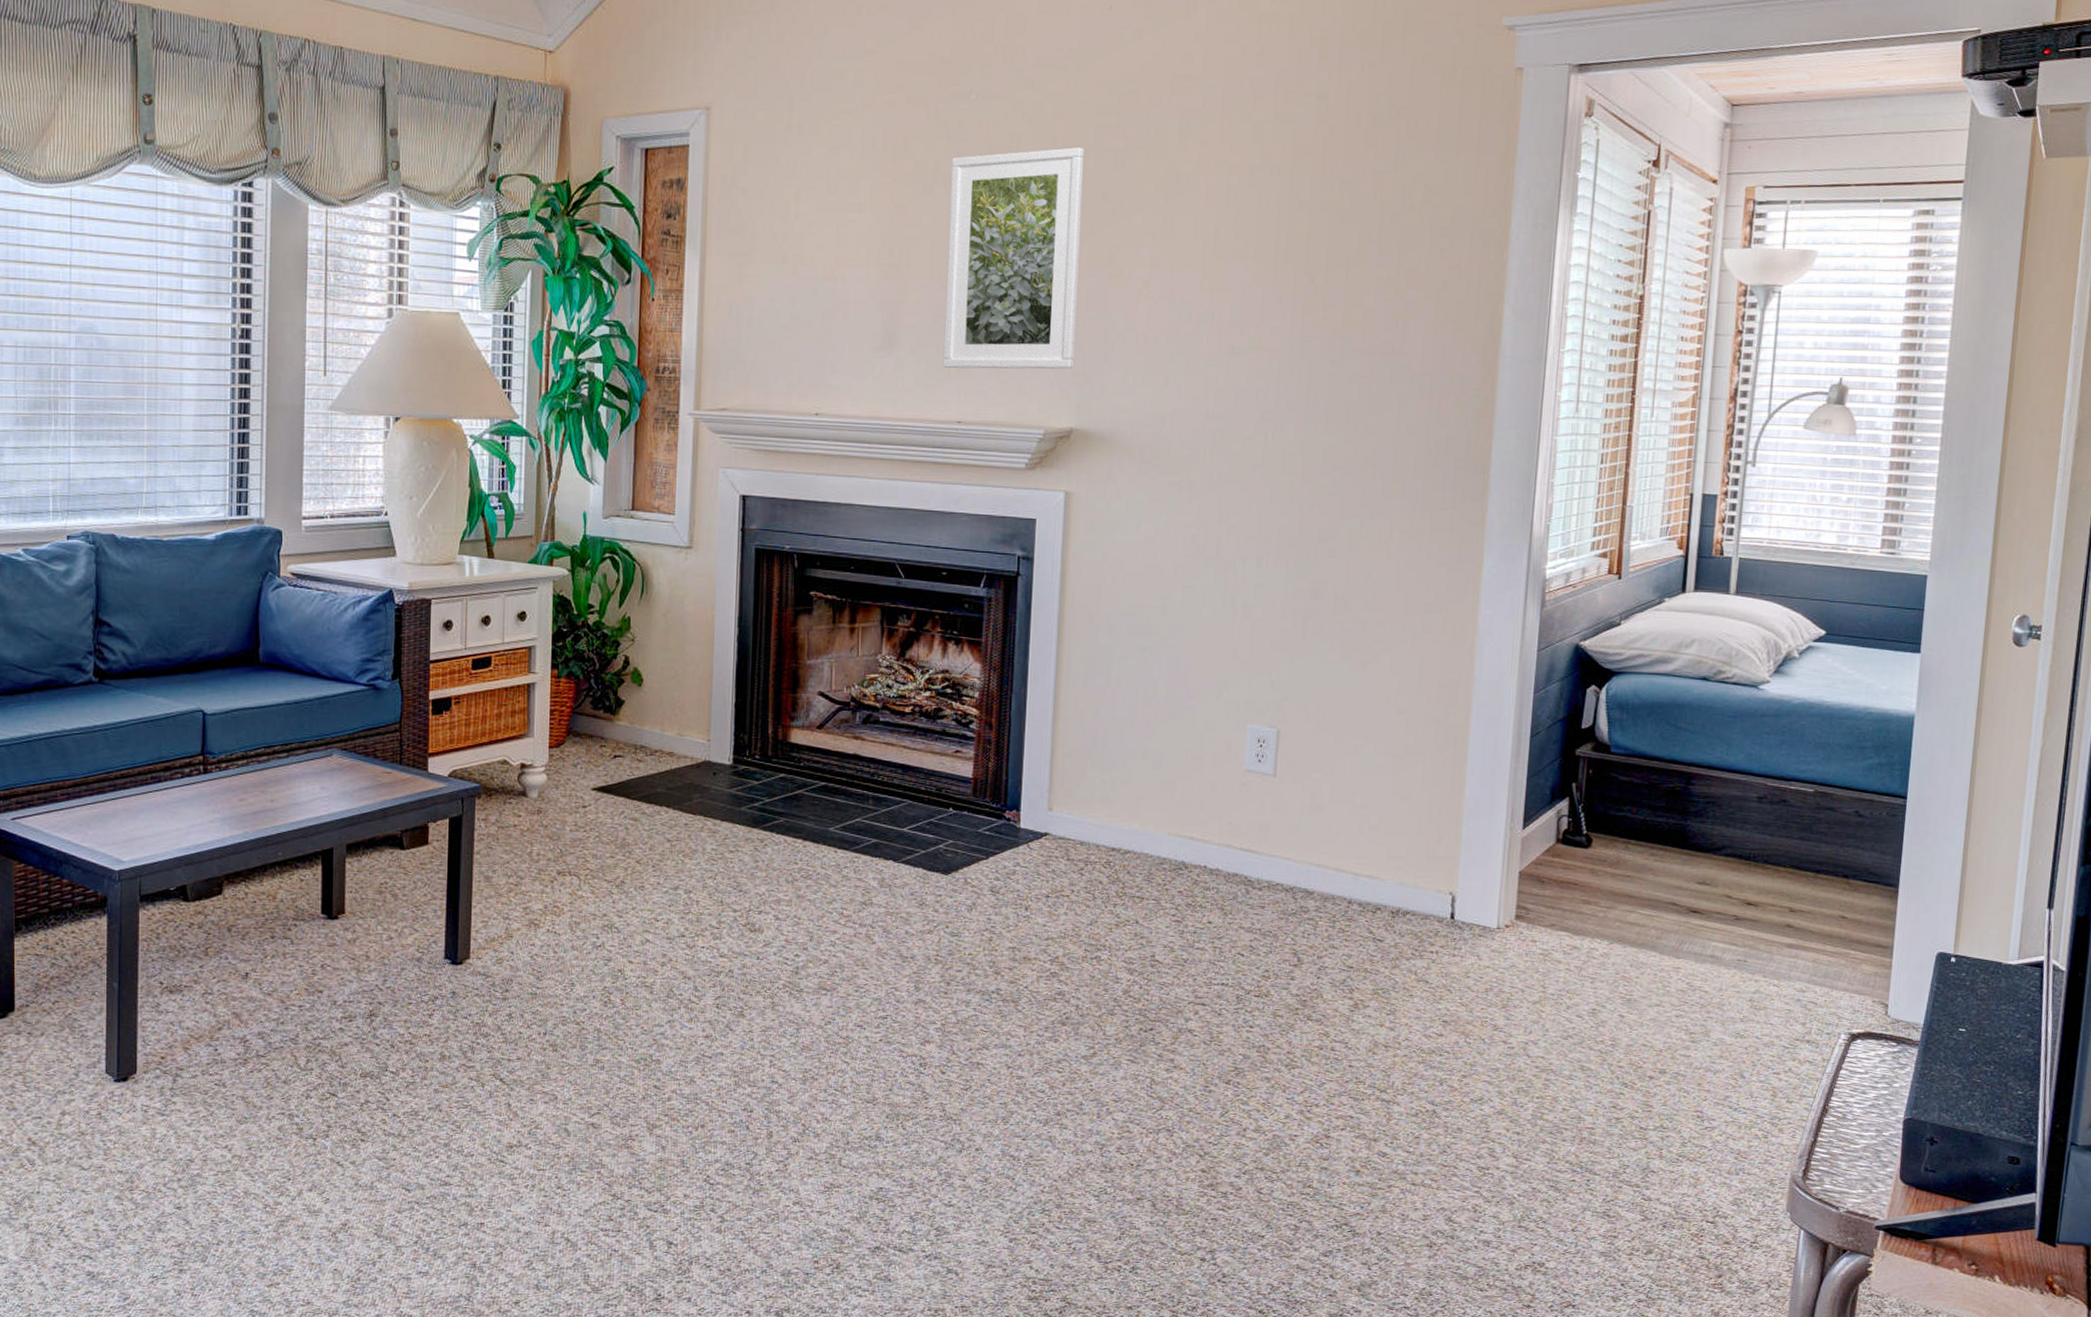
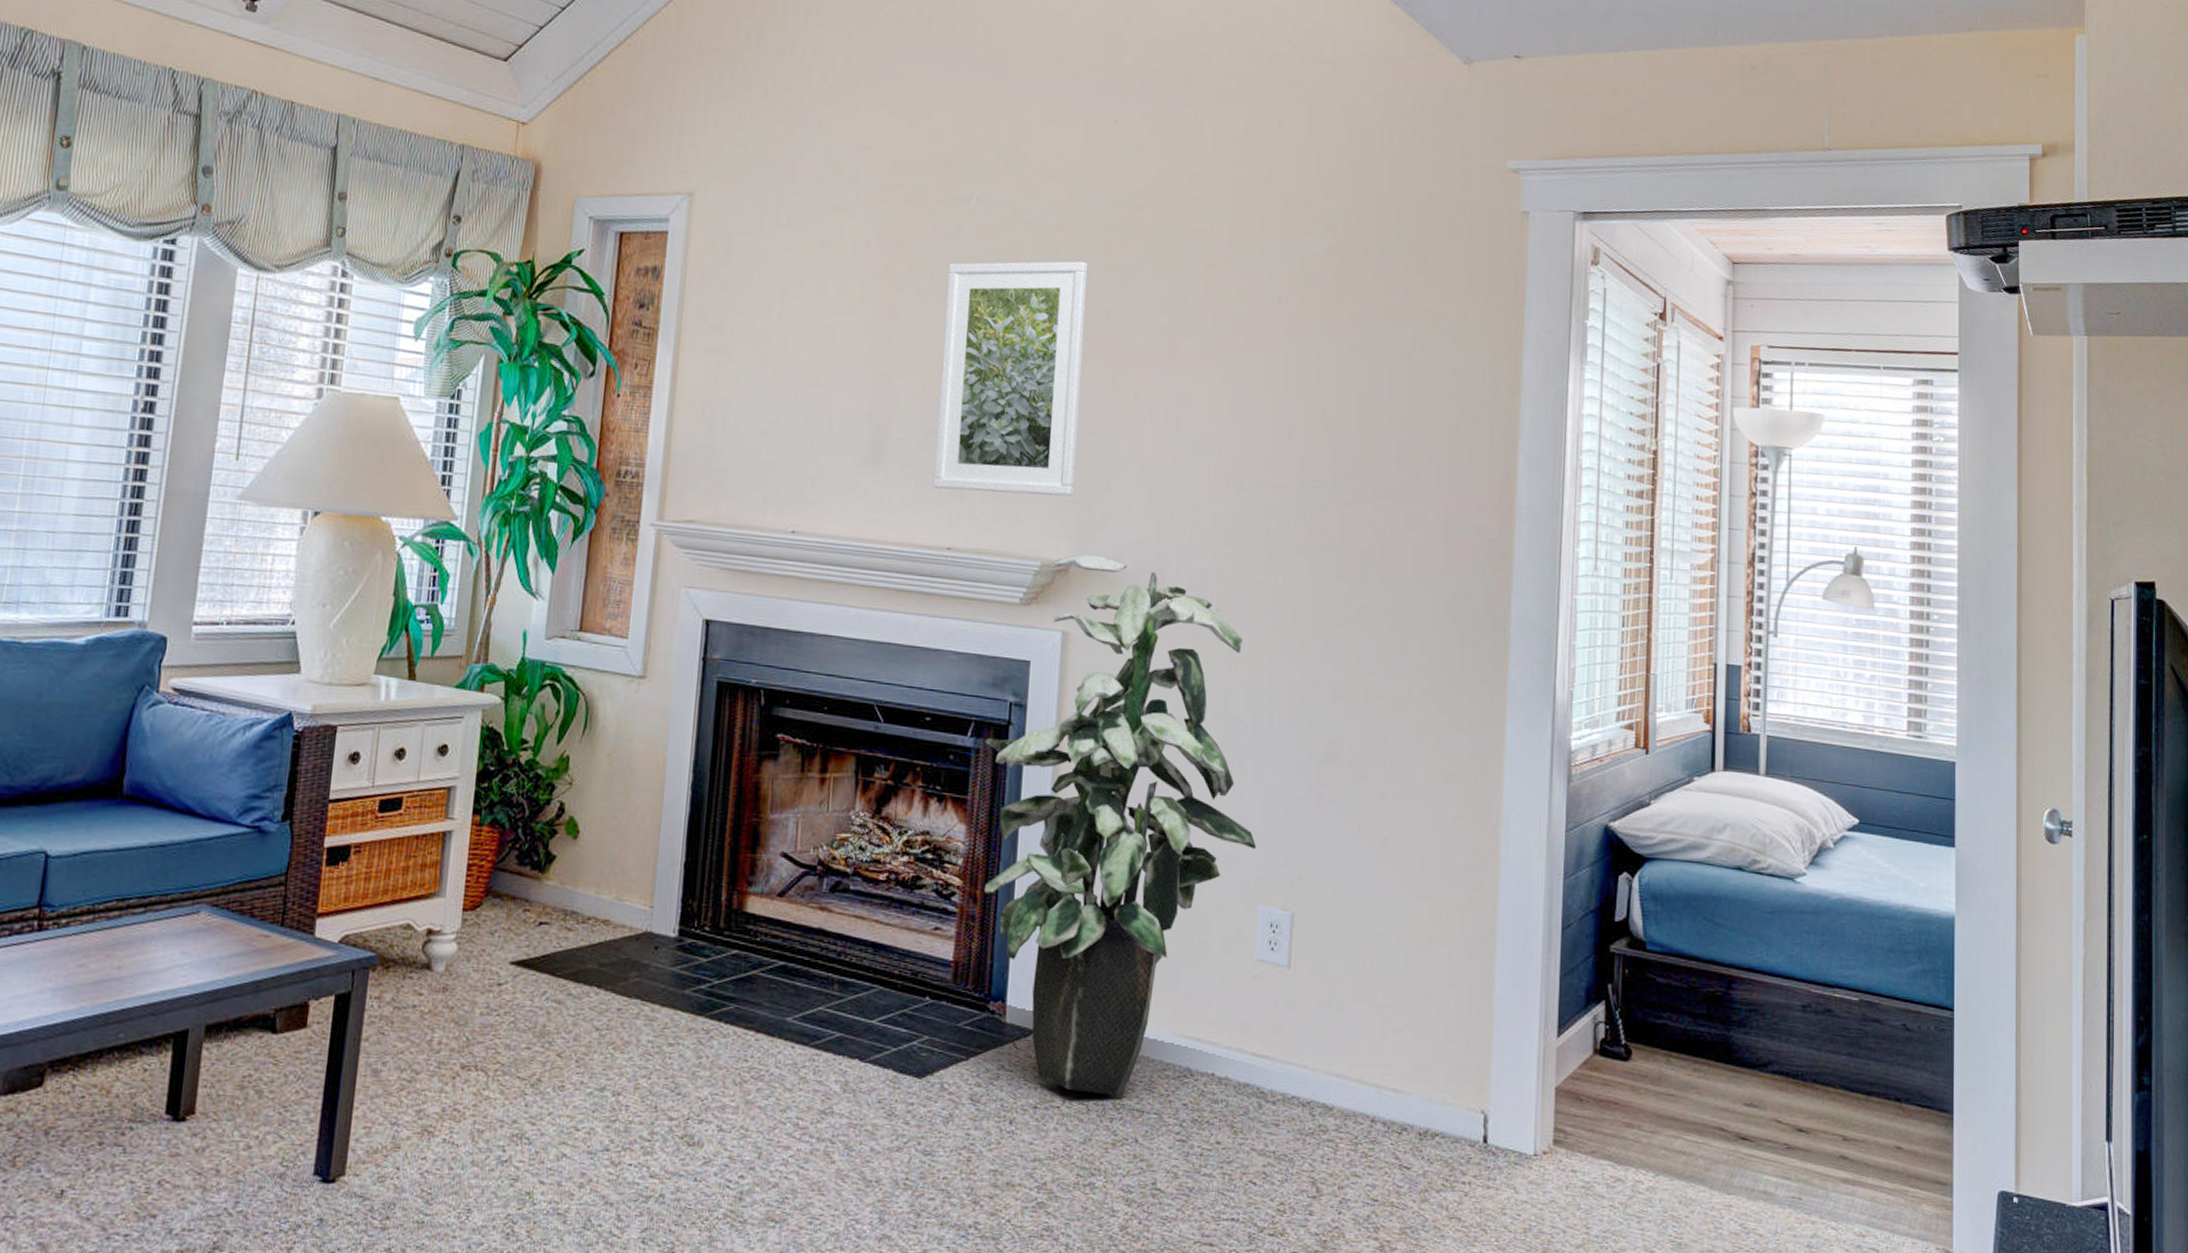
indoor plant: none [995,421,1246,886] -> present [984,554,1257,1096]

